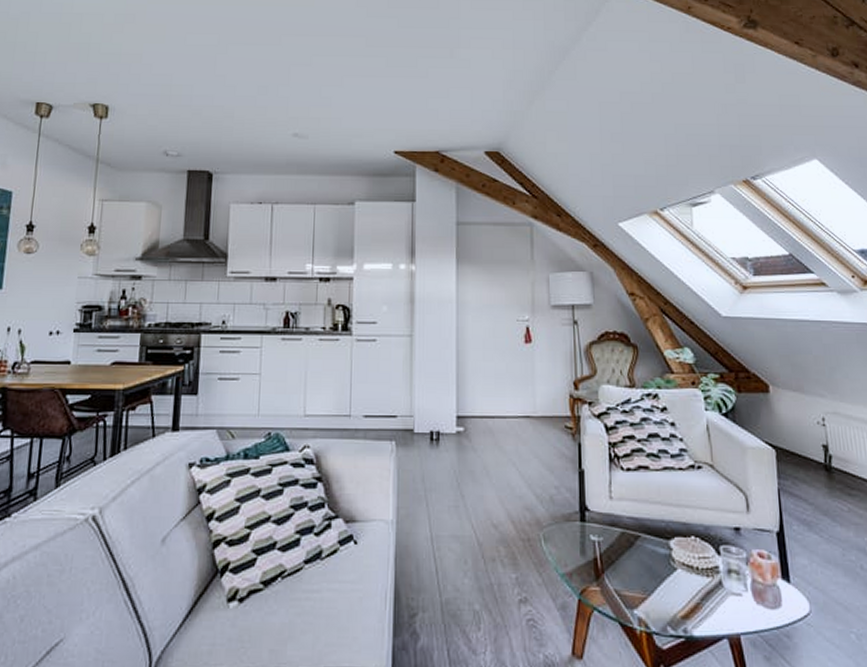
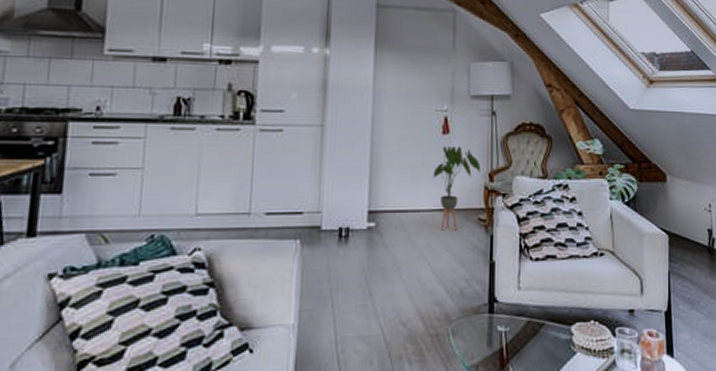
house plant: none [517,355,565,437] -> present [433,146,481,231]

